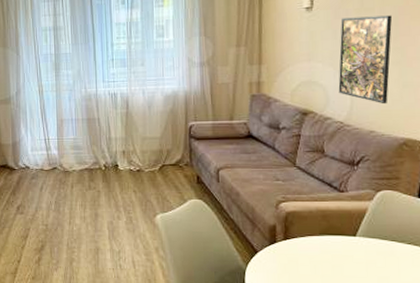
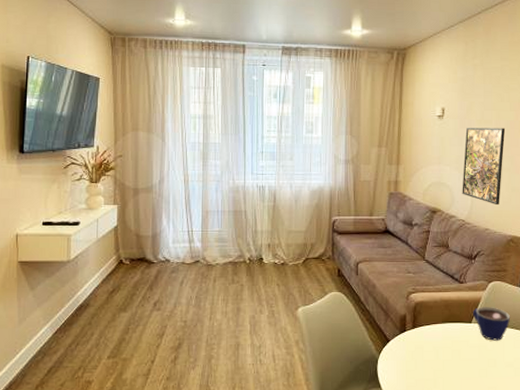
cup: none [358,219,407,257] -> present [473,307,511,341]

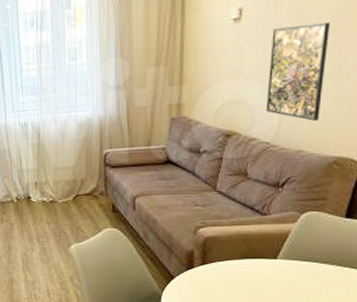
cup: present [473,307,511,341] -> none [279,241,331,278]

